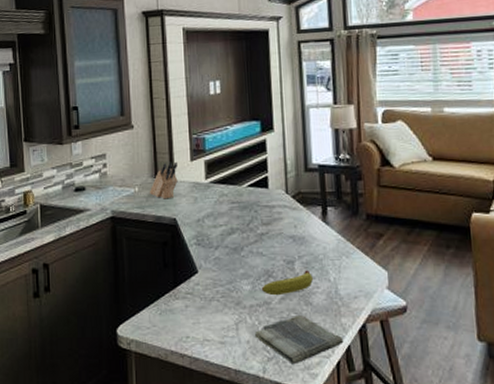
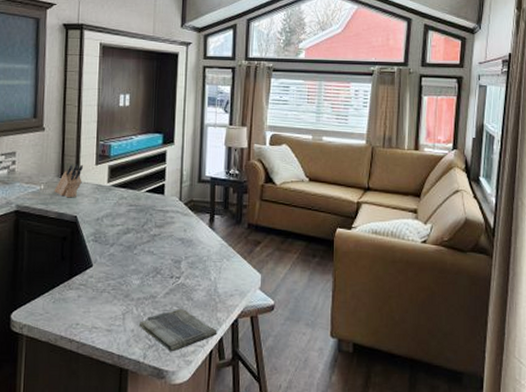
fruit: present [261,270,313,296] -> none [149,269,196,291]

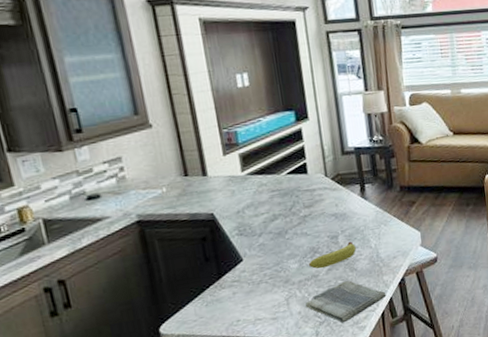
knife block: present [54,164,83,198] -> none [179,157,212,196]
fruit: none [149,269,196,291] -> present [308,241,356,269]

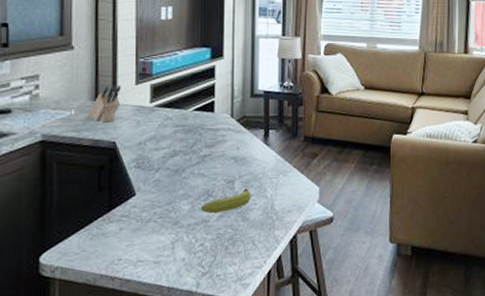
knife block: none [179,157,212,196] -> present [87,84,121,123]
dish towel: present [306,280,386,323] -> none [191,231,276,277]

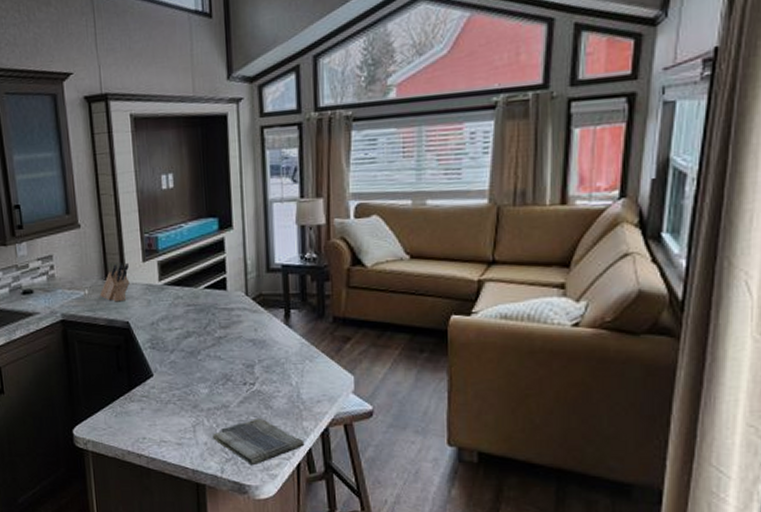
dish towel: none [191,231,276,277] -> present [213,419,305,466]
fruit: present [200,188,251,214] -> none [219,374,274,399]

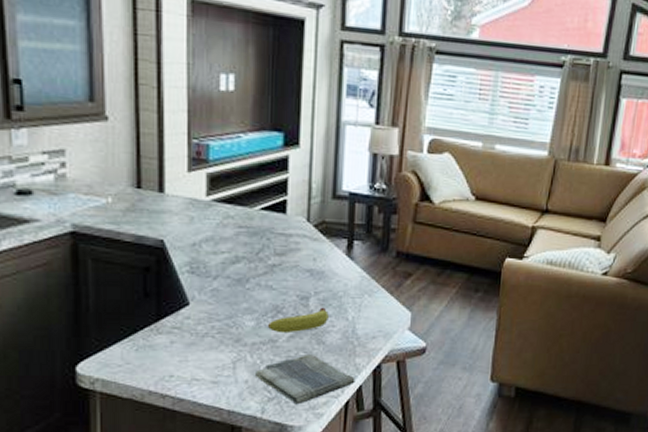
knife block: present [99,262,130,302] -> none [127,170,169,216]
fruit: none [219,374,274,399] -> present [267,307,329,334]

